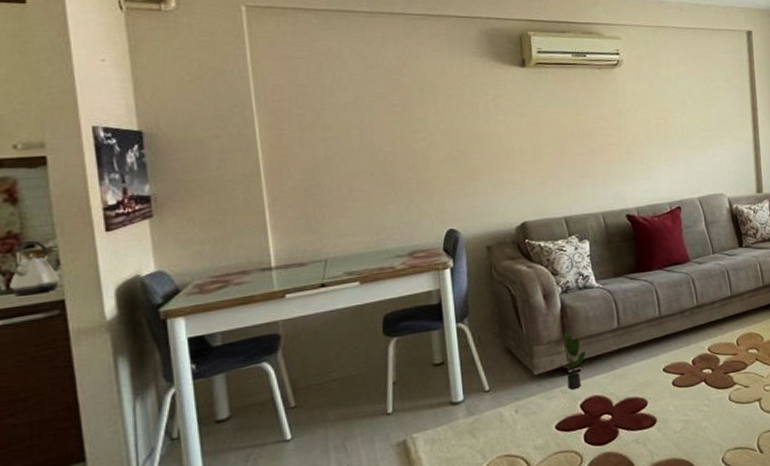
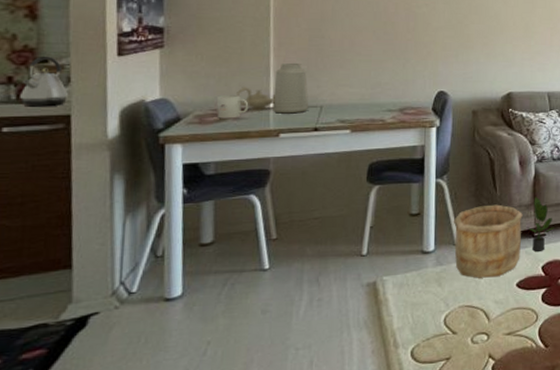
mug: none [214,257,250,286] -> present [216,94,249,119]
teapot: none [235,248,276,275] -> present [237,87,275,112]
vase: none [272,217,313,273] -> present [273,63,309,114]
wooden bucket: none [480,343,556,425] -> present [453,204,523,278]

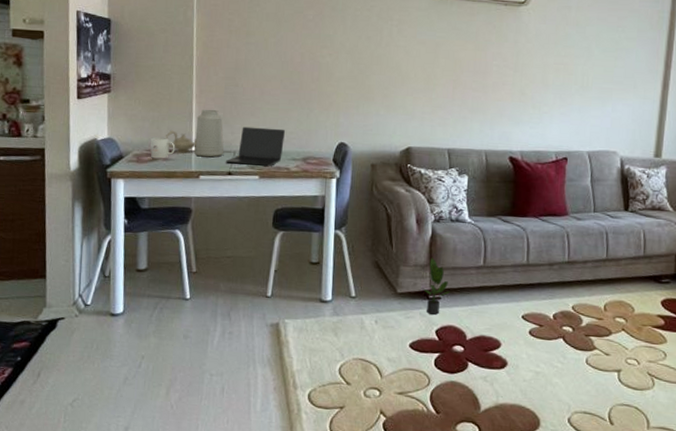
kettle: present [20,56,69,107] -> none [11,97,44,141]
laptop: none [311,79,380,119] -> present [226,126,286,166]
wooden bucket: present [453,204,523,278] -> none [349,261,418,334]

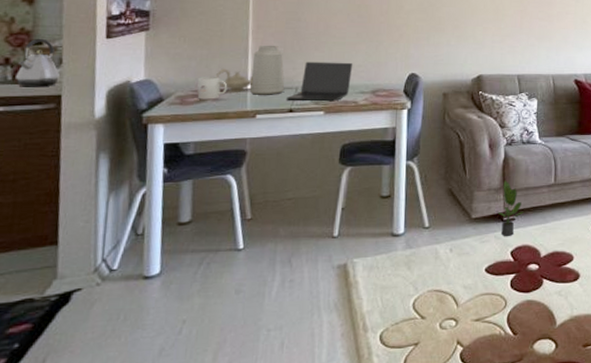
kettle: none [11,97,44,141] -> present [16,38,61,87]

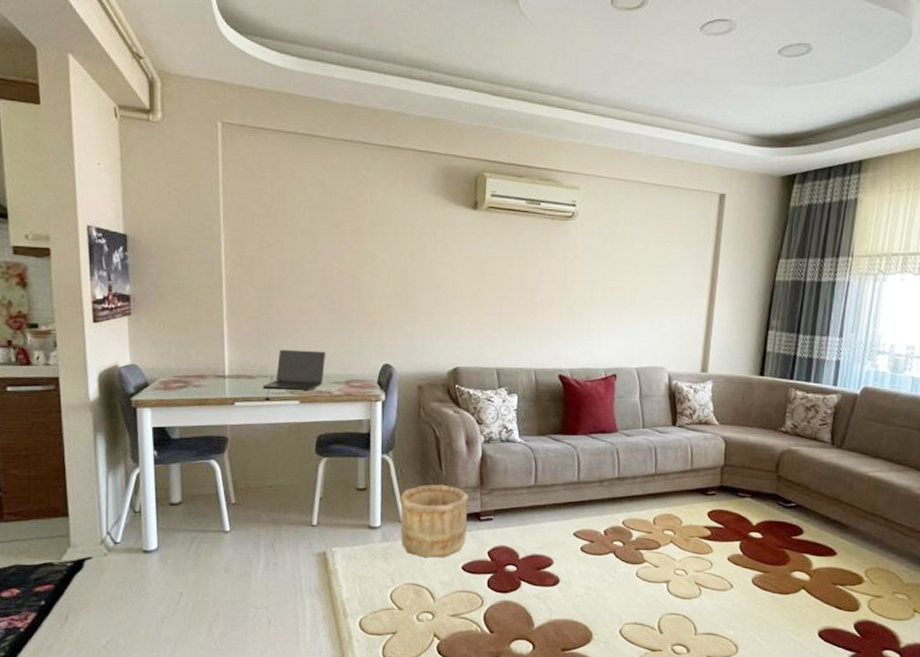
kettle: present [16,38,61,87] -> none [19,321,57,369]
mug: present [196,76,228,100] -> none [178,362,207,386]
teapot: present [216,68,253,93] -> none [195,355,229,380]
vase: present [250,46,285,95] -> none [228,332,261,383]
wooden bucket: none [422,187,492,262] -> present [398,484,469,558]
potted plant: present [495,180,525,236] -> none [472,478,503,536]

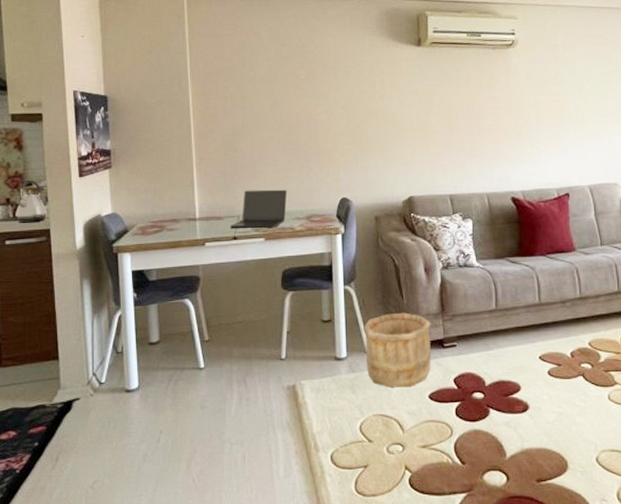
kettle: none [19,321,57,369] -> present [16,180,48,223]

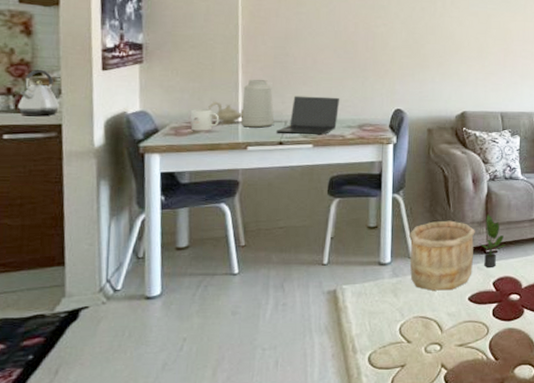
mug: none [153,207,179,230] -> present [190,108,220,131]
teapot: none [169,200,200,223] -> present [208,101,243,126]
vase: none [198,177,228,224] -> present [241,80,275,128]
potted plant: none [435,305,466,363] -> present [478,214,507,267]

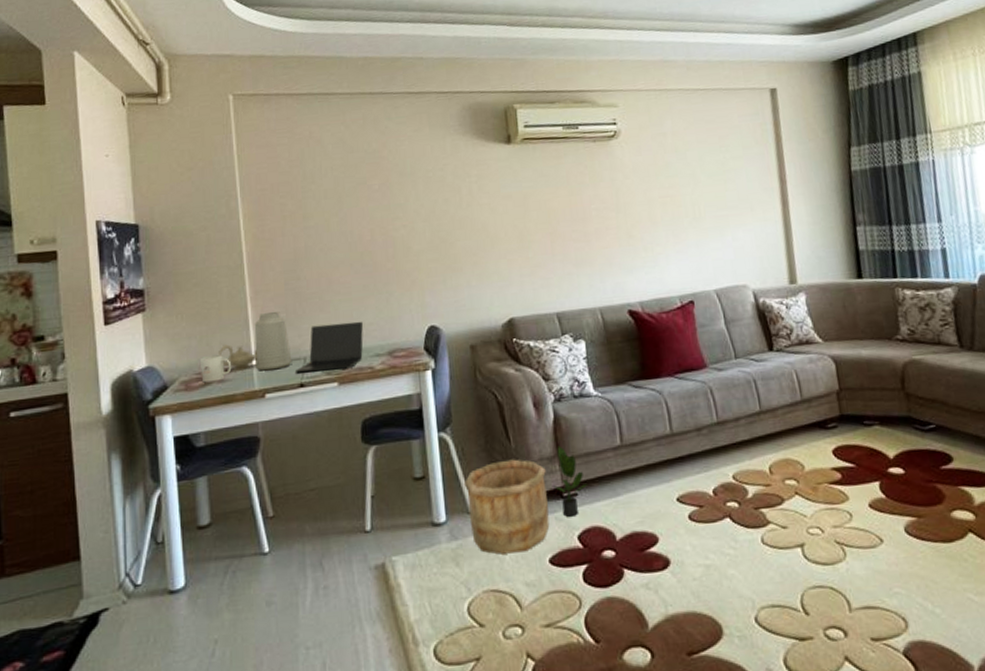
kettle: present [18,69,60,117] -> none [23,333,65,389]

